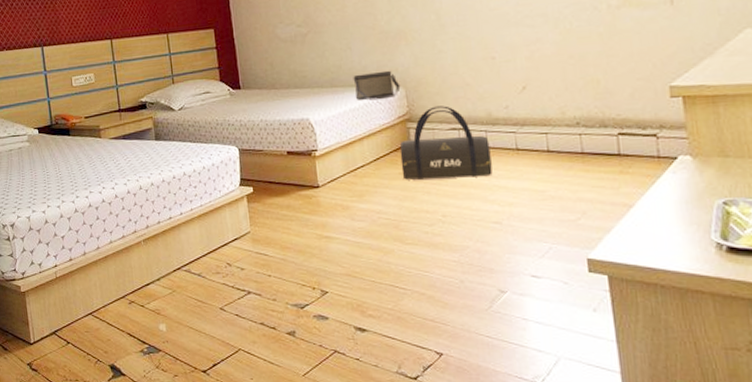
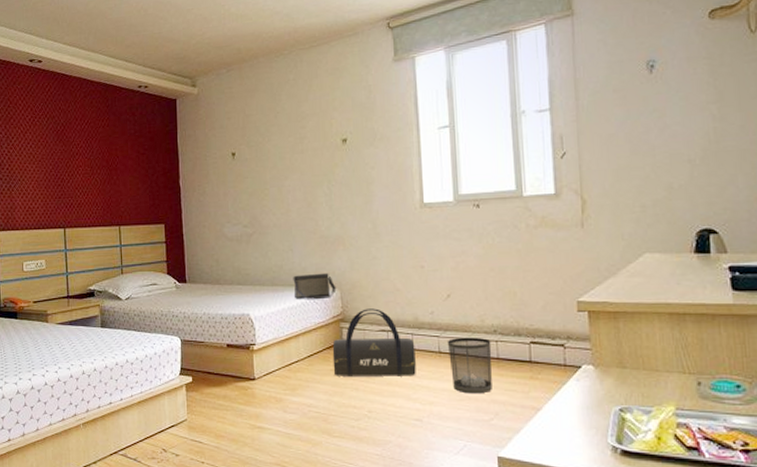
waste bin: none [524,131,578,193] -> present [447,337,492,394]

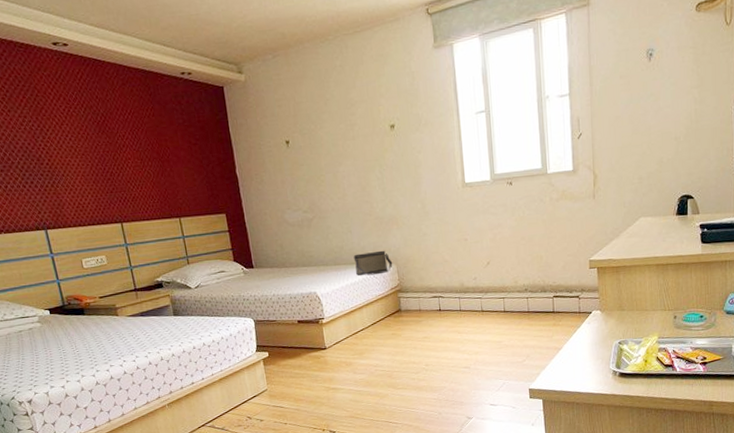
duffel bag: present [332,308,416,376] -> none [392,278,464,339]
waste bin: present [447,337,492,394] -> none [488,296,524,342]

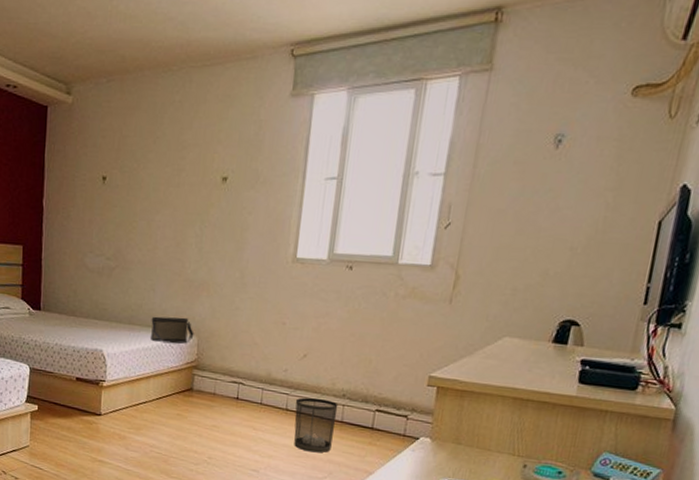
waste bin: none [488,296,524,342] -> present [294,397,339,453]

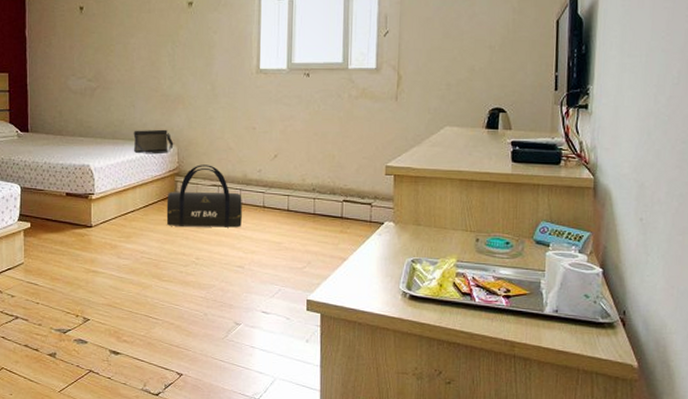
duffel bag: none [180,358,264,429] -> present [166,164,242,228]
waste bin: present [294,397,339,453] -> none [271,193,310,245]

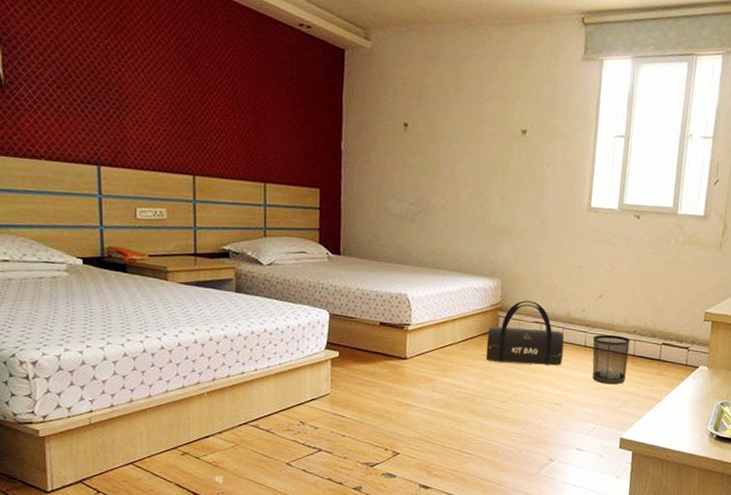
handbag: present [133,129,174,154] -> none [456,260,498,287]
waste bin: none [271,193,310,245] -> present [592,334,631,385]

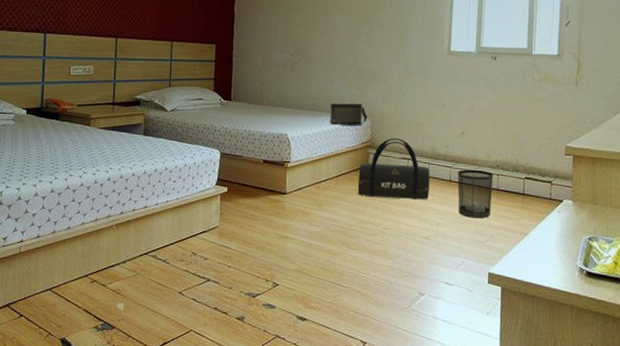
handbag: none [456,260,498,287] -> present [330,103,368,127]

